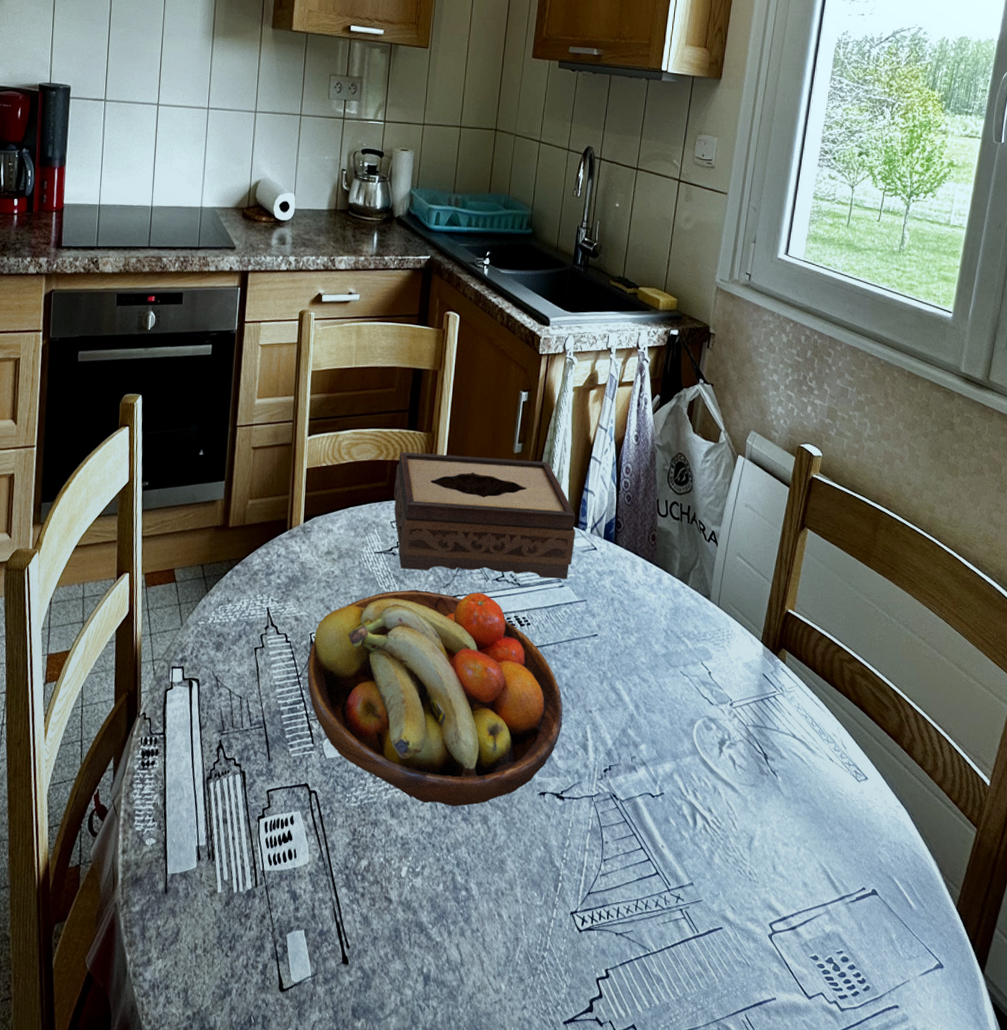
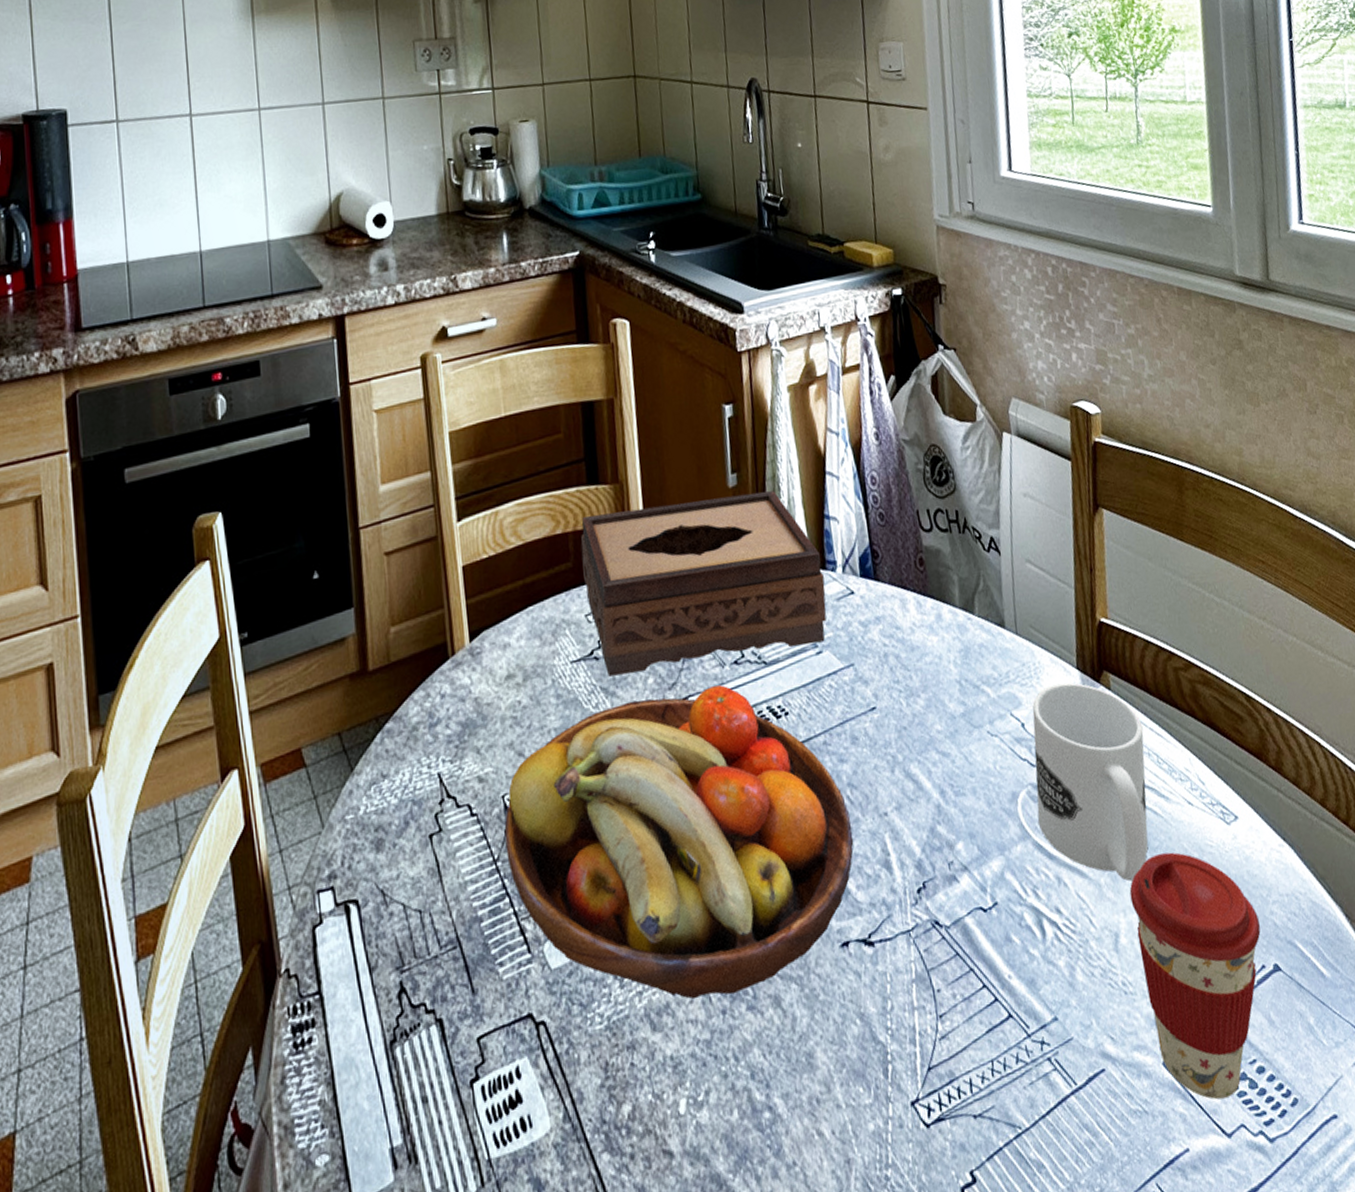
mug: none [707,649,805,803] -> present [1032,682,1149,882]
coffee cup: none [767,789,868,972] -> present [1129,852,1261,1100]

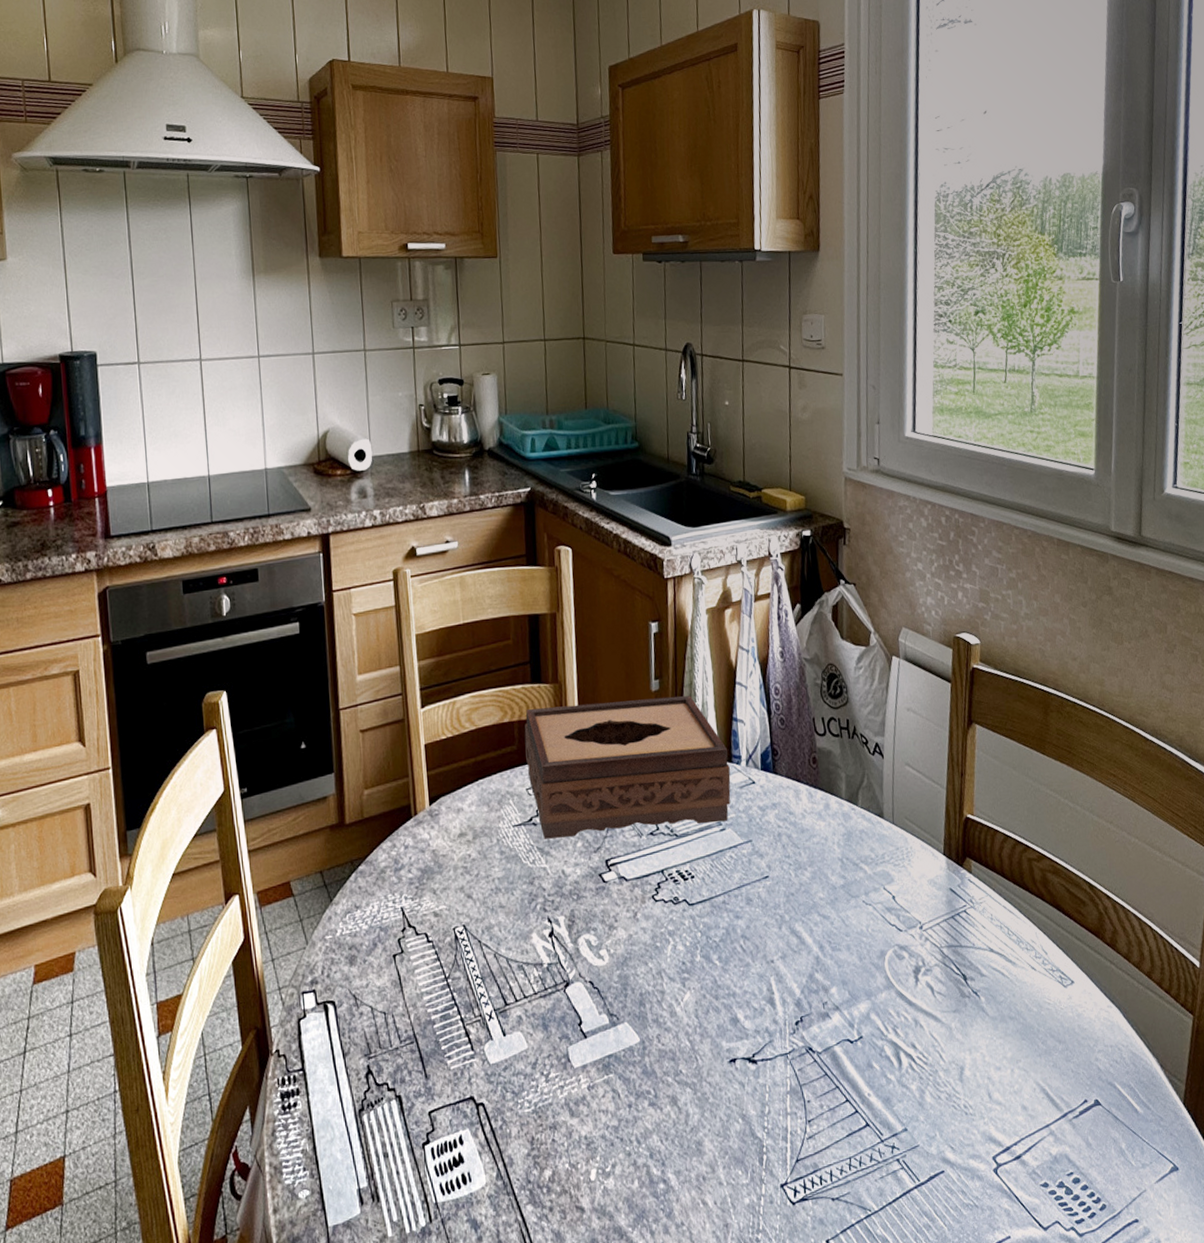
fruit bowl: present [504,685,854,999] -> none [454,851,744,1095]
mug: present [1032,682,1149,882] -> none [901,865,998,1027]
coffee cup: present [1129,852,1261,1100] -> none [975,1006,1086,1201]

